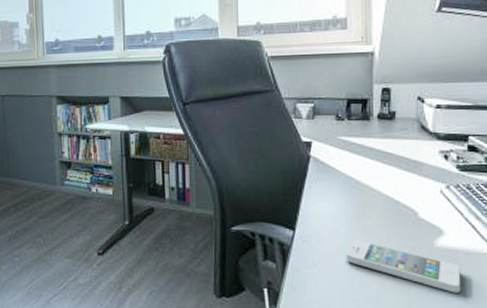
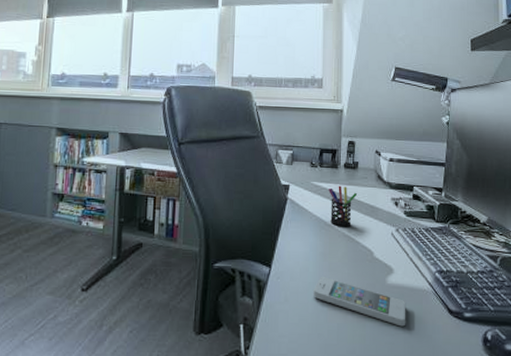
pen holder: none [359,139,395,186] -> present [329,185,357,227]

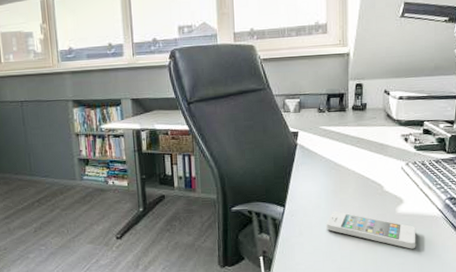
pen holder: present [329,185,357,227] -> none [337,127,366,166]

